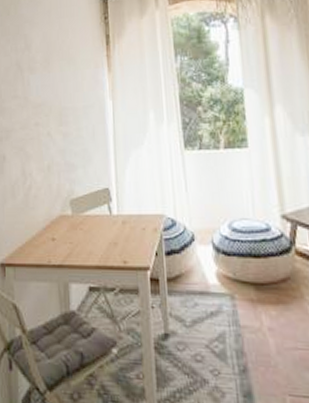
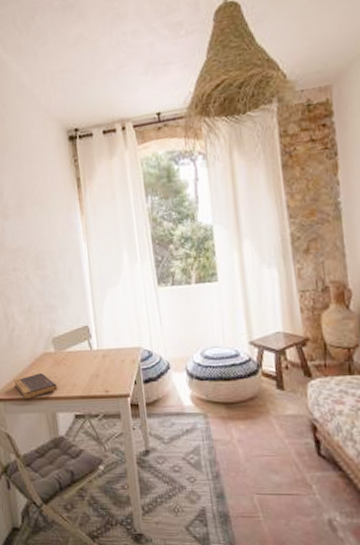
book: none [26,238,72,267] -> present [14,373,57,400]

